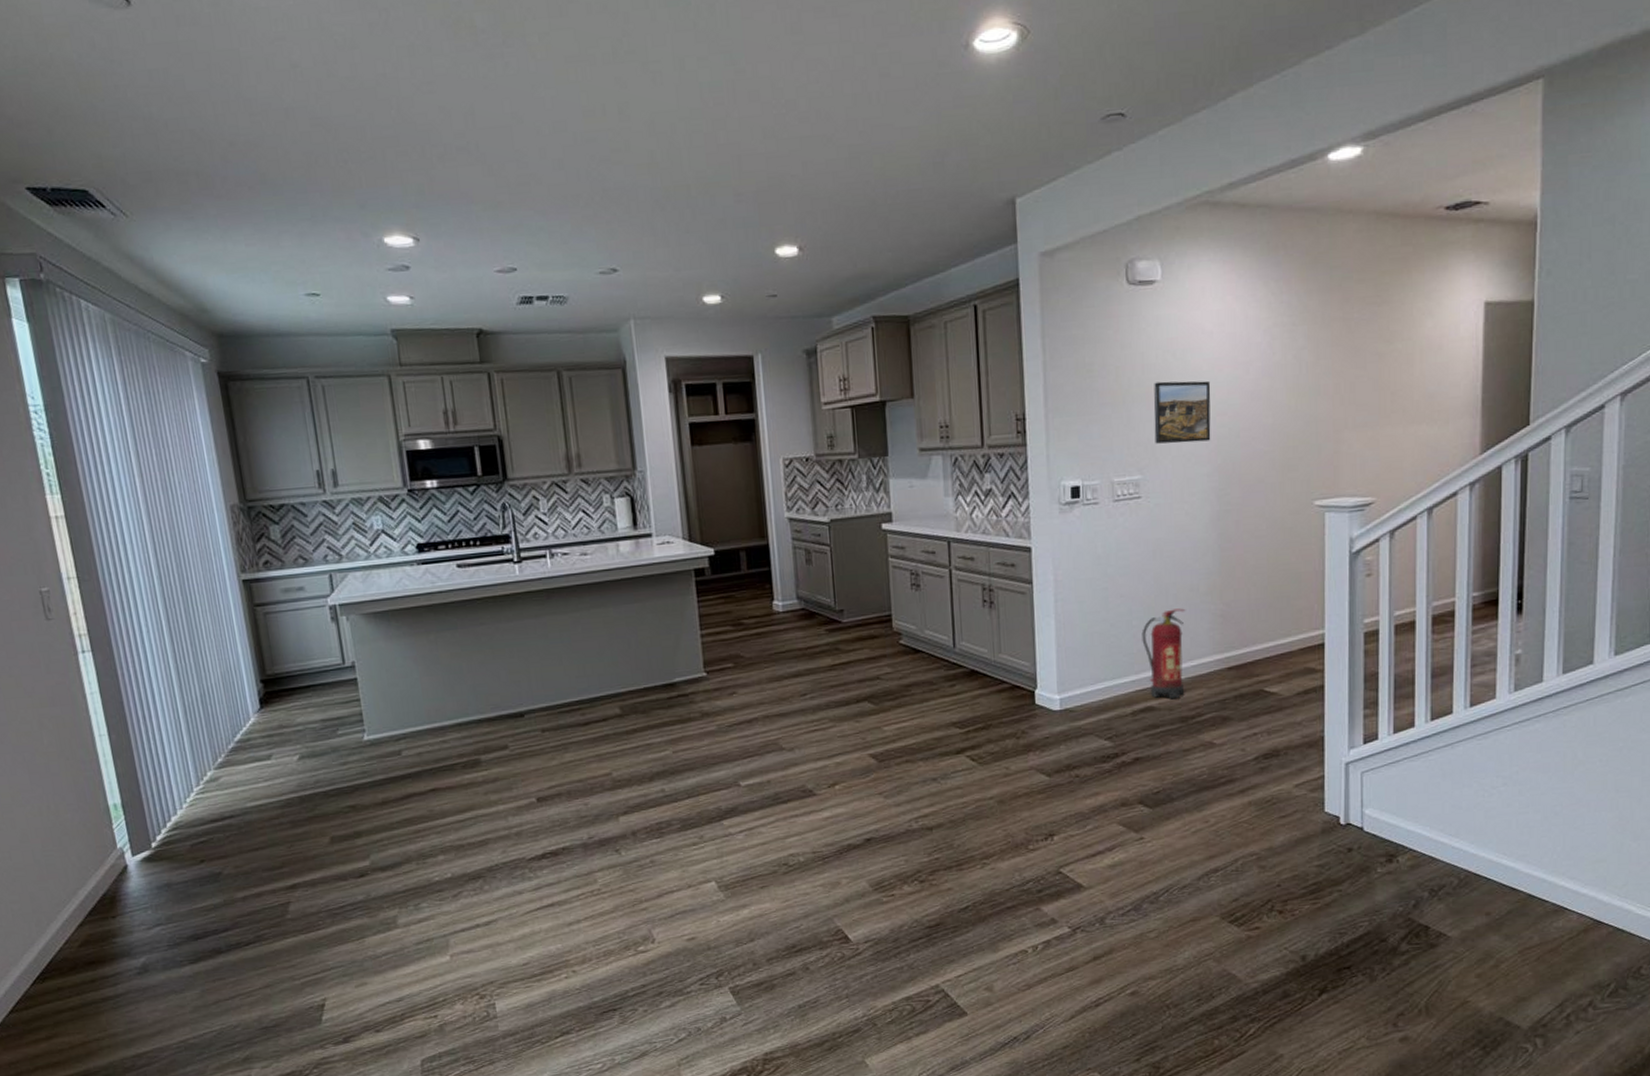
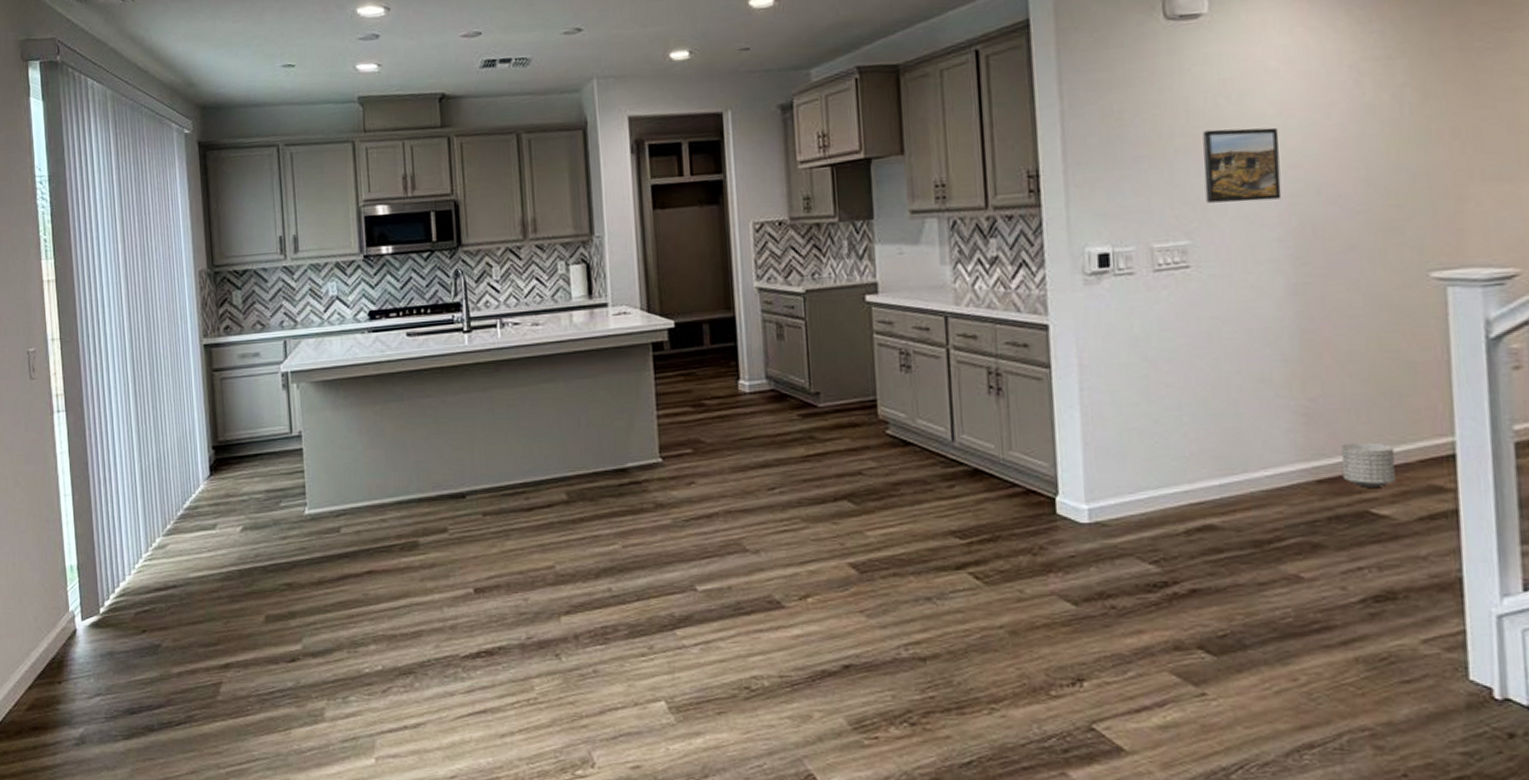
fire extinguisher: present [1141,608,1186,700] -> none [1195,403,1257,517]
planter: none [1245,636,1283,672] -> present [1341,442,1396,488]

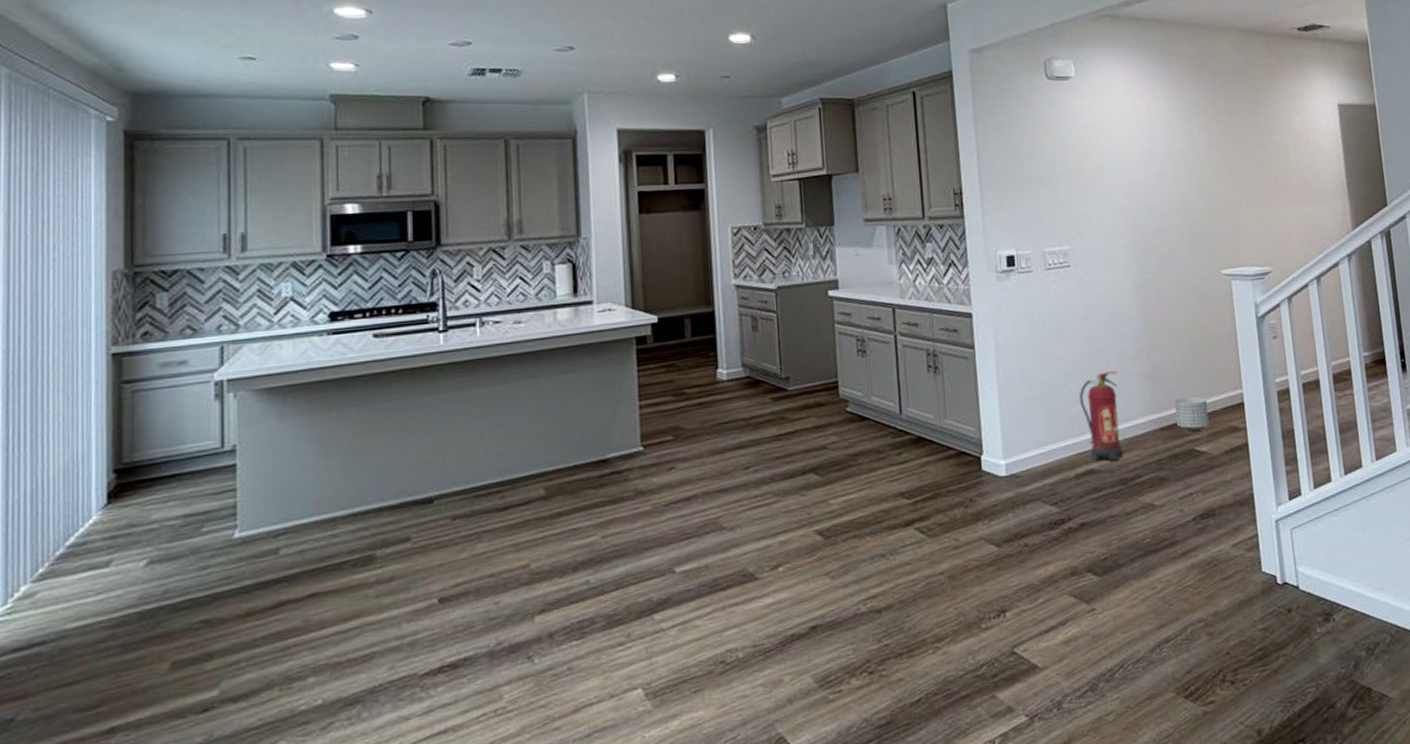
fire extinguisher: none [1195,403,1257,517] -> present [1079,371,1123,462]
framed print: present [1202,127,1282,203] -> none [1075,162,1128,218]

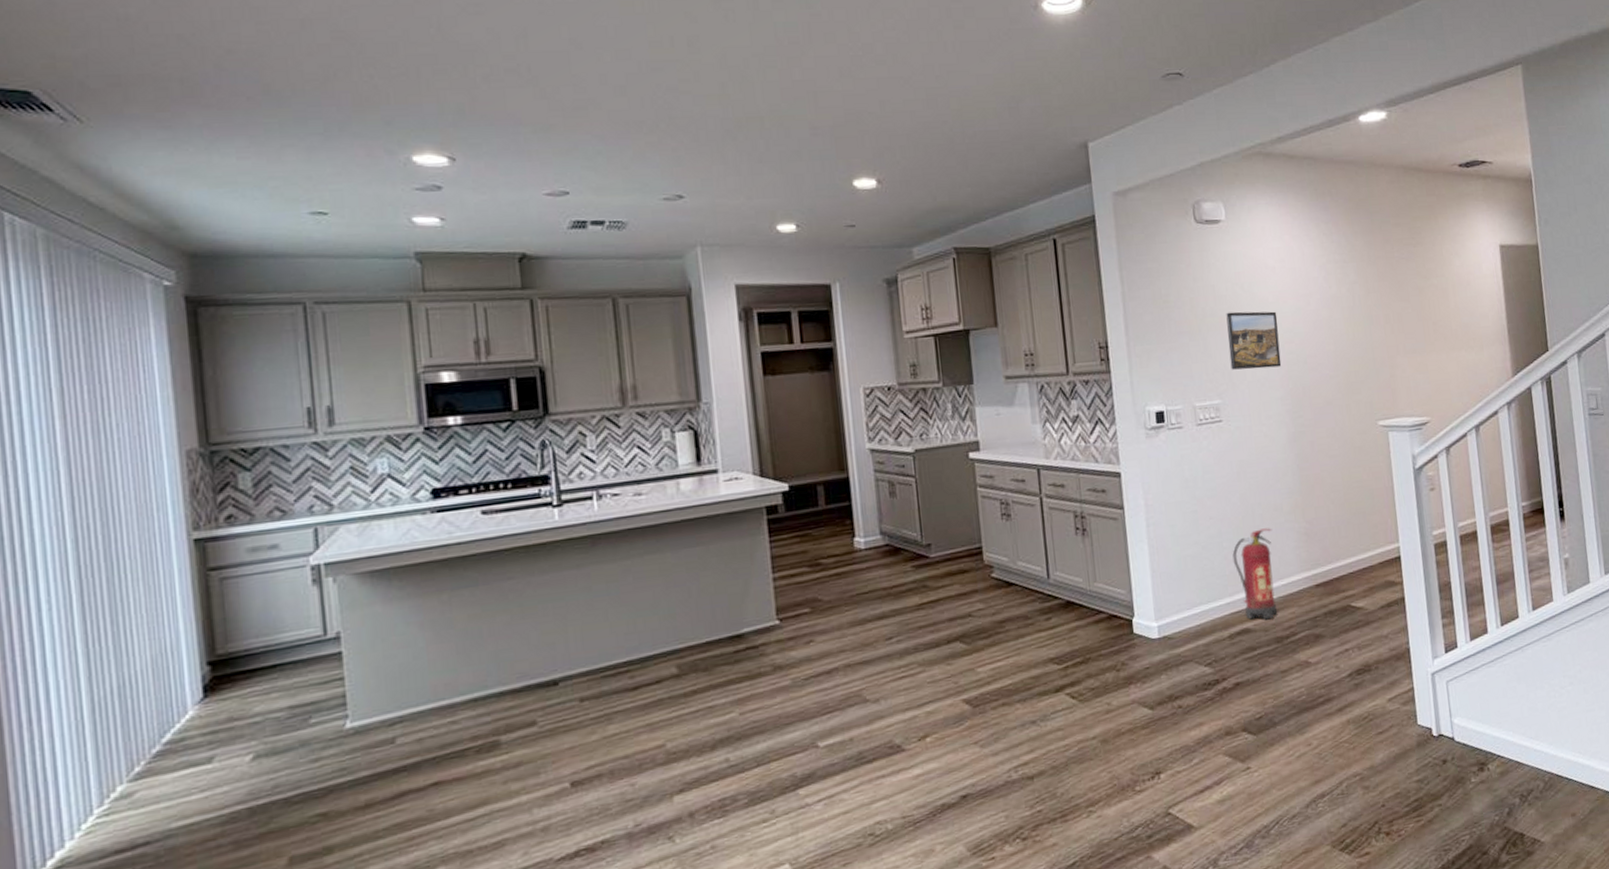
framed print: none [1075,162,1128,218] -> present [1226,311,1282,370]
planter: present [1175,397,1209,431] -> none [1330,552,1365,587]

